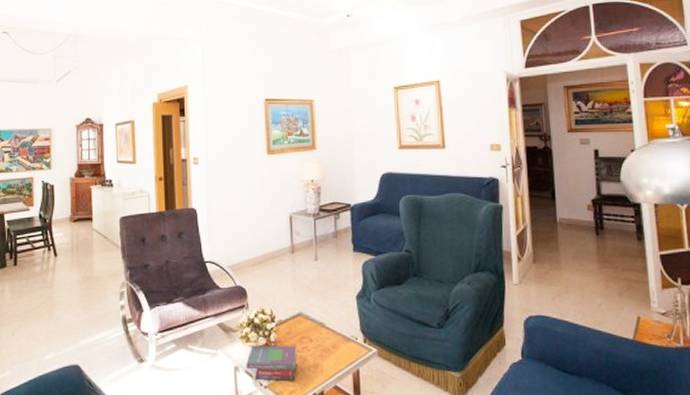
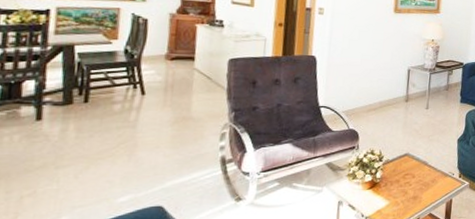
books: present [246,345,297,381] -> none [350,181,400,213]

